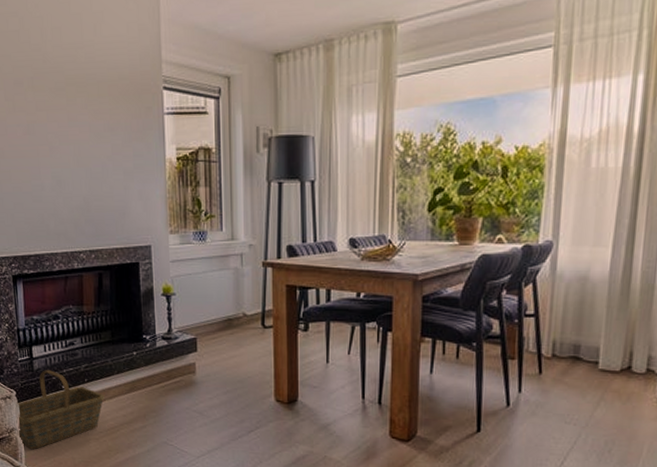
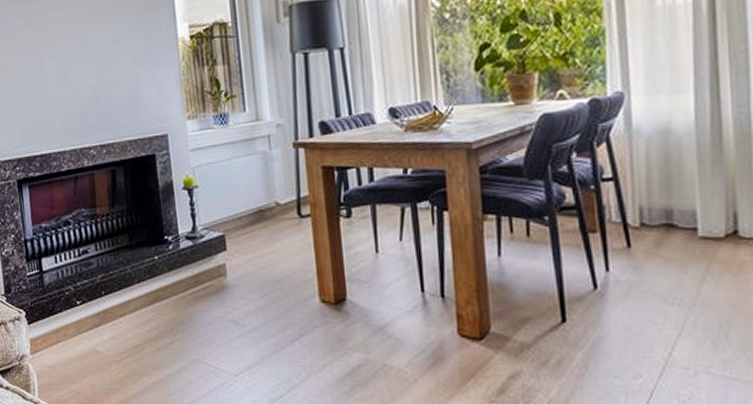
basket: present [17,370,104,450] -> none [27,284,125,379]

